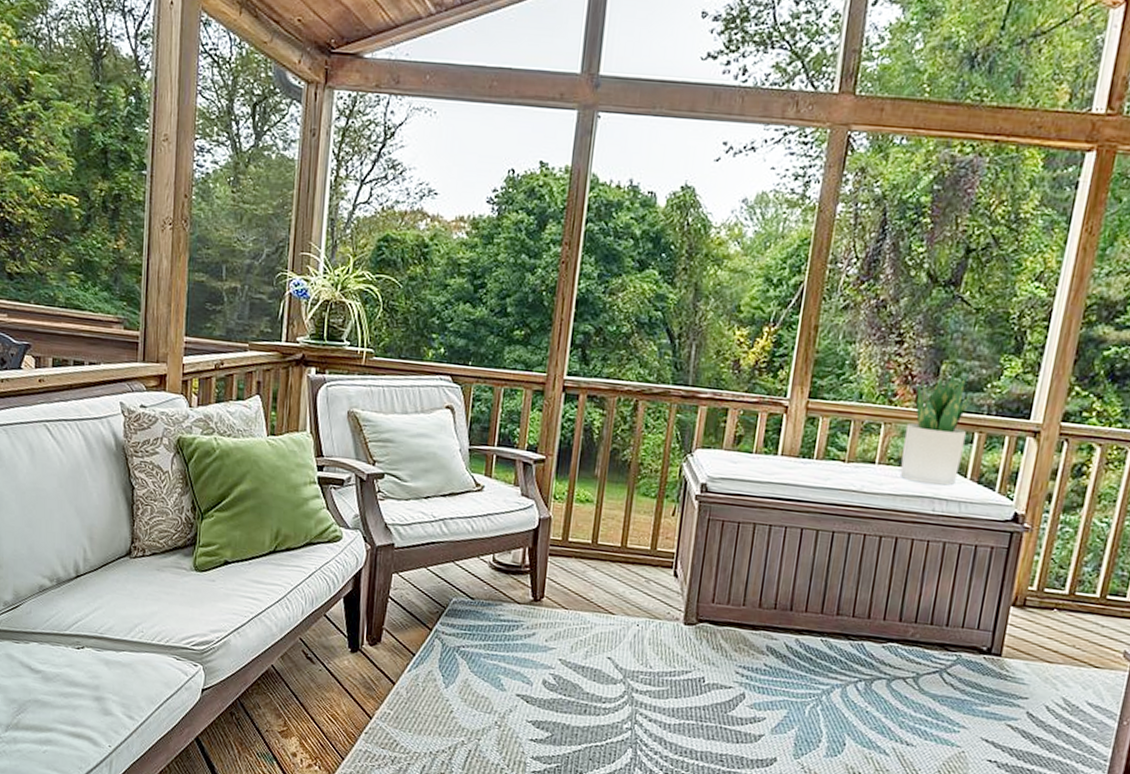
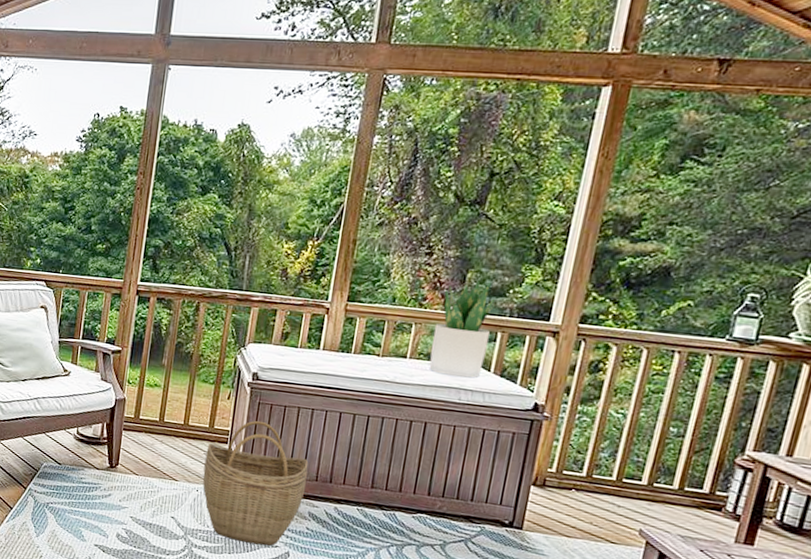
woven basket: none [644,540,766,687] -> present [202,420,309,546]

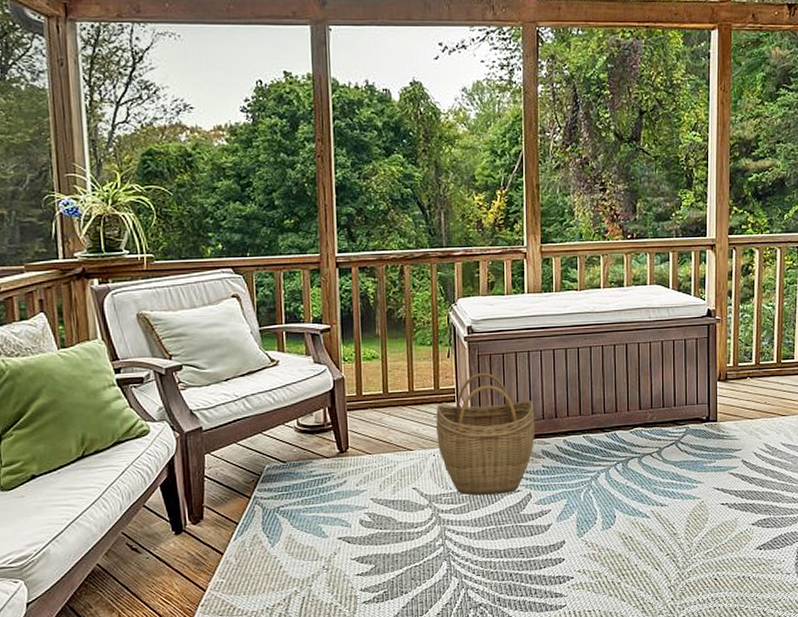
planter: present [429,280,497,379] -> none [619,208,664,299]

